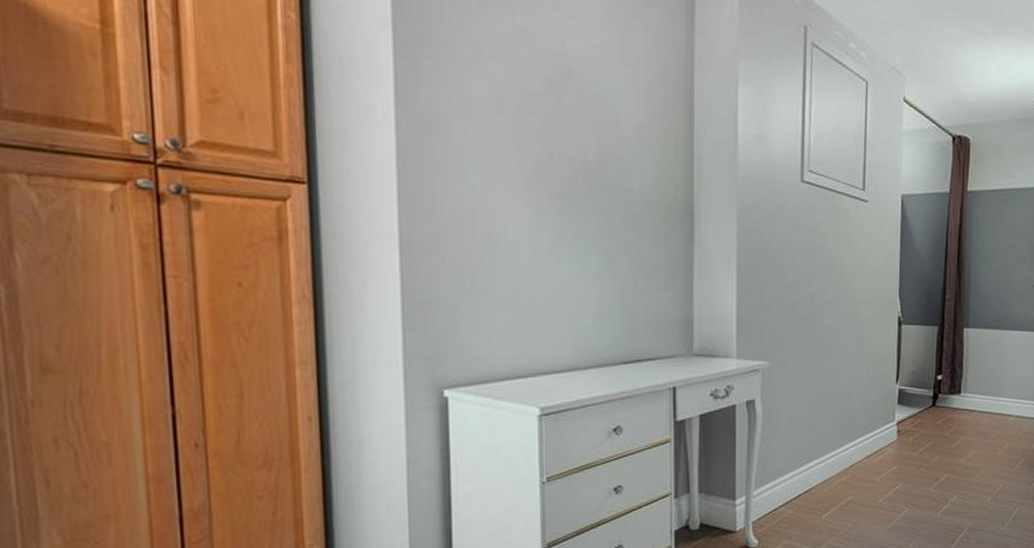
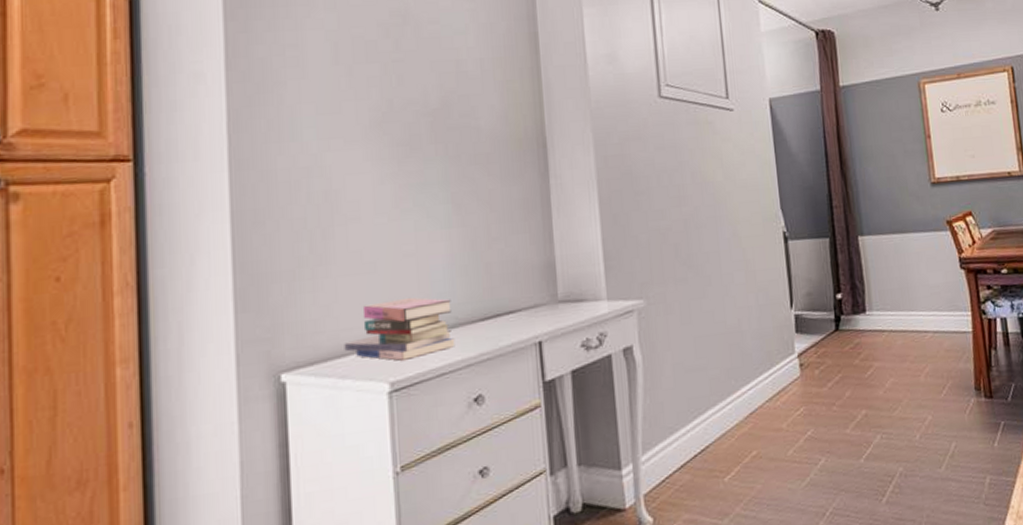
books: none [500,336,599,390] -> present [344,297,455,361]

